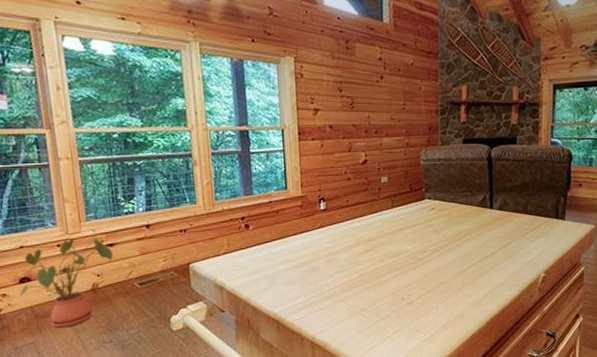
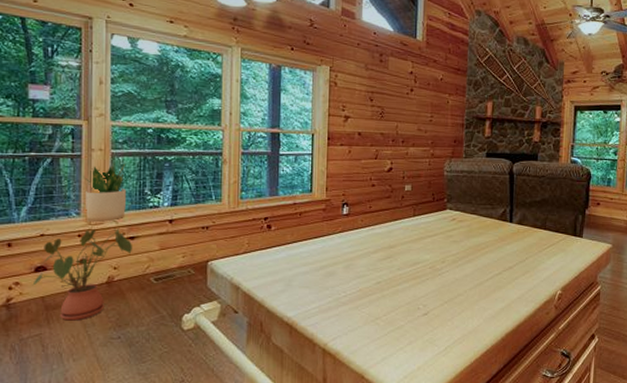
planter: none [54,169,102,232] -> present [83,161,126,223]

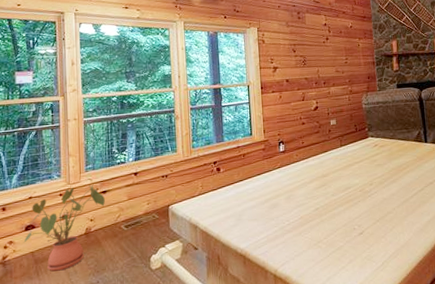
planter: present [83,161,126,223] -> none [62,128,98,183]

